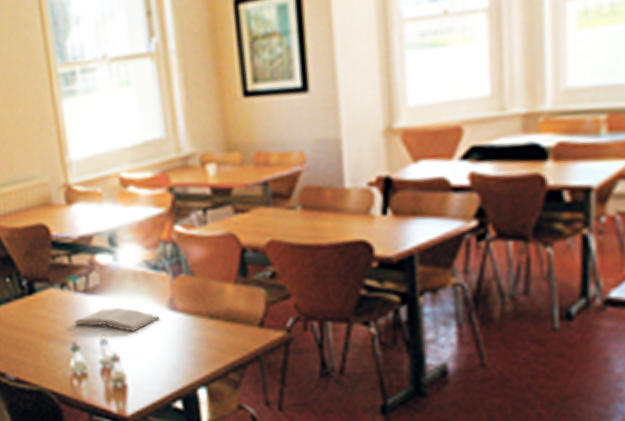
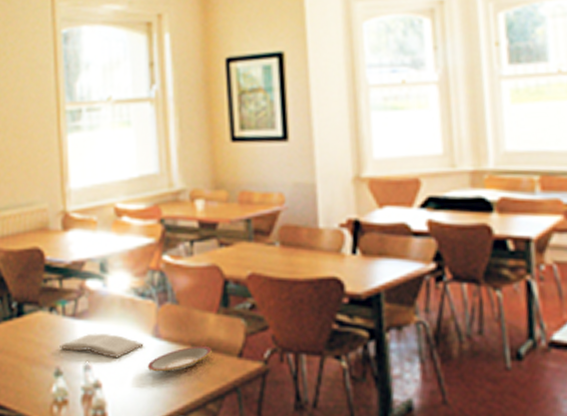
plate: none [164,316,231,344] -> present [147,345,212,372]

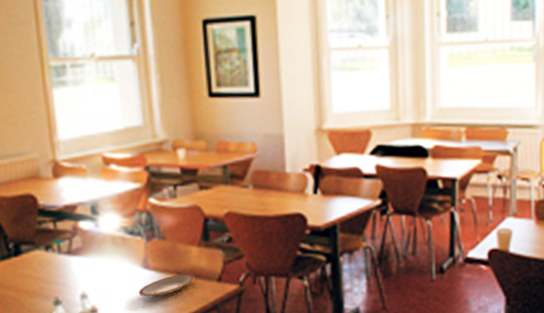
book: present [59,333,144,359] -> none [57,267,135,287]

